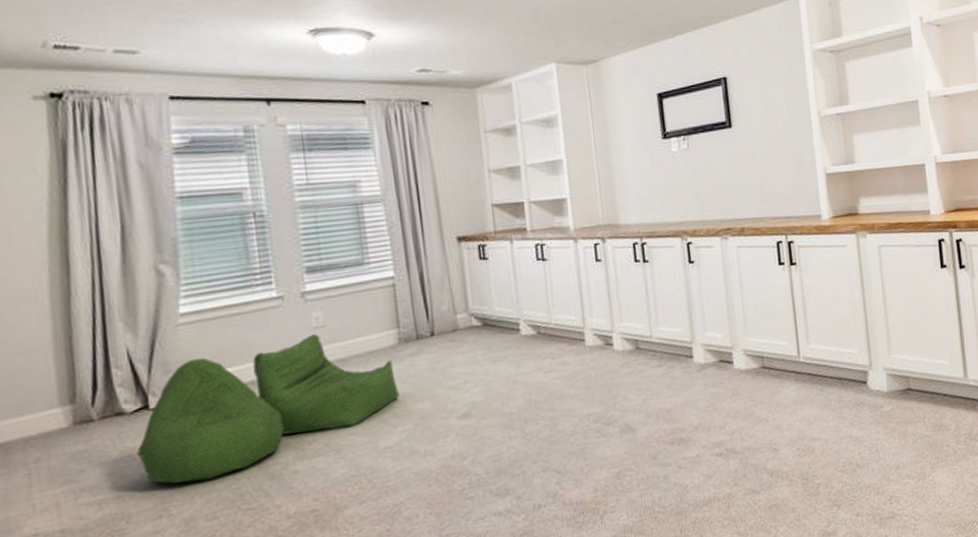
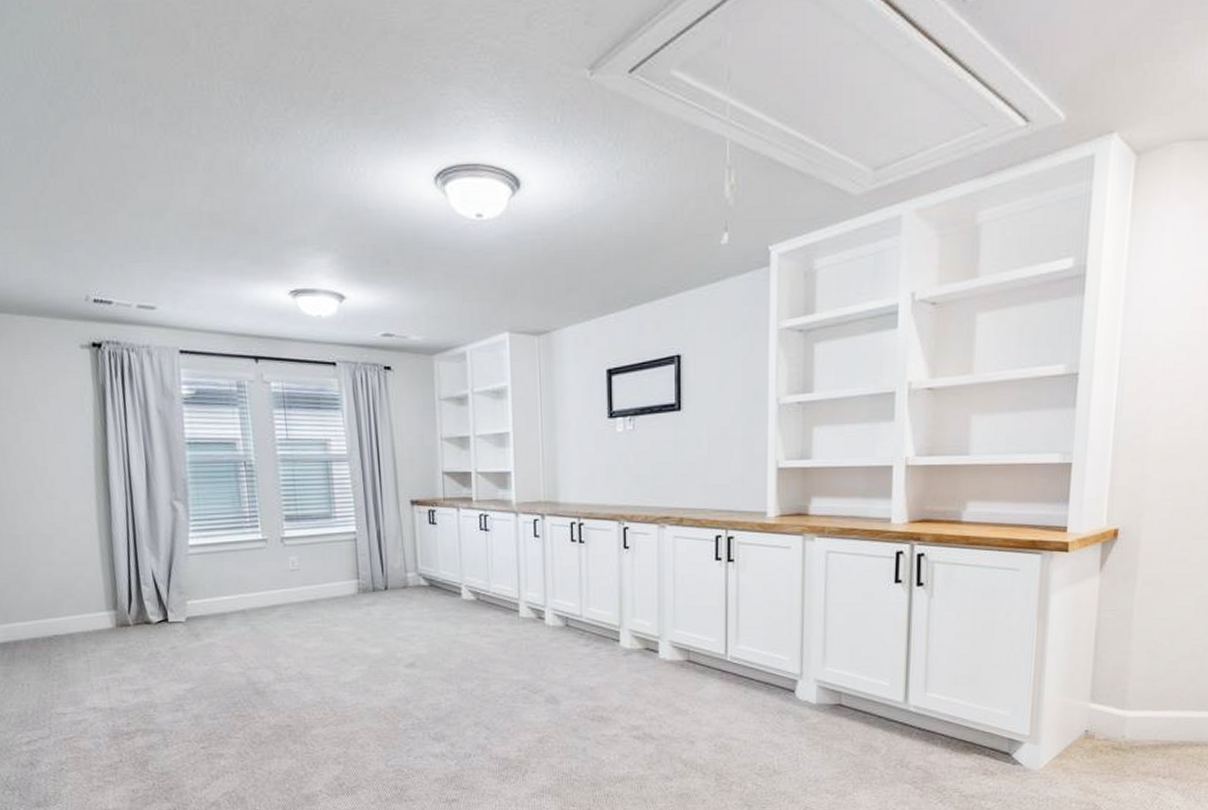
bean bag chair: present [137,334,399,484] -> none [160,576,357,686]

